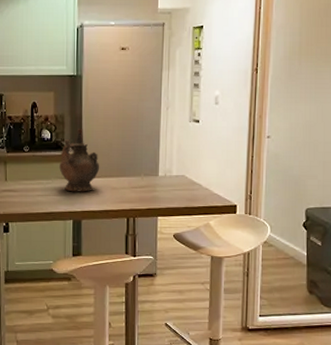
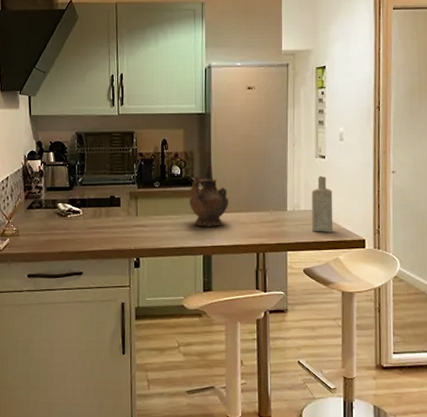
bottle: none [182,140,206,198] -> present [311,175,334,233]

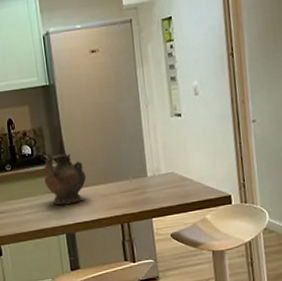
bottle: present [311,175,334,233] -> none [171,135,198,195]

